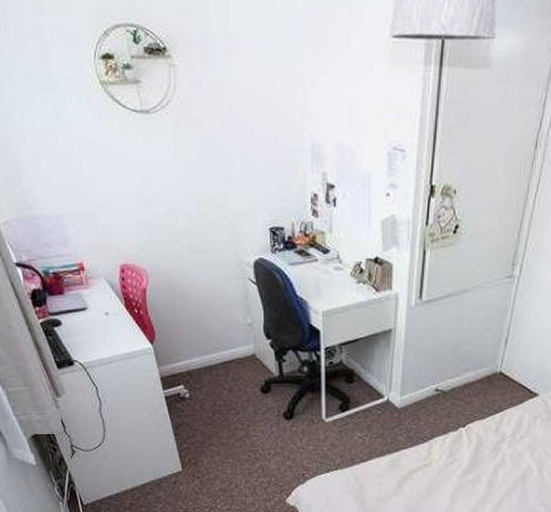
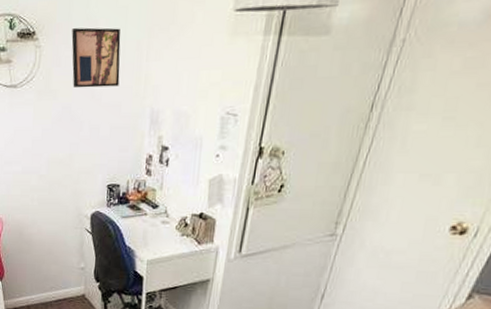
wall art: none [211,46,273,116] -> present [71,27,121,88]

